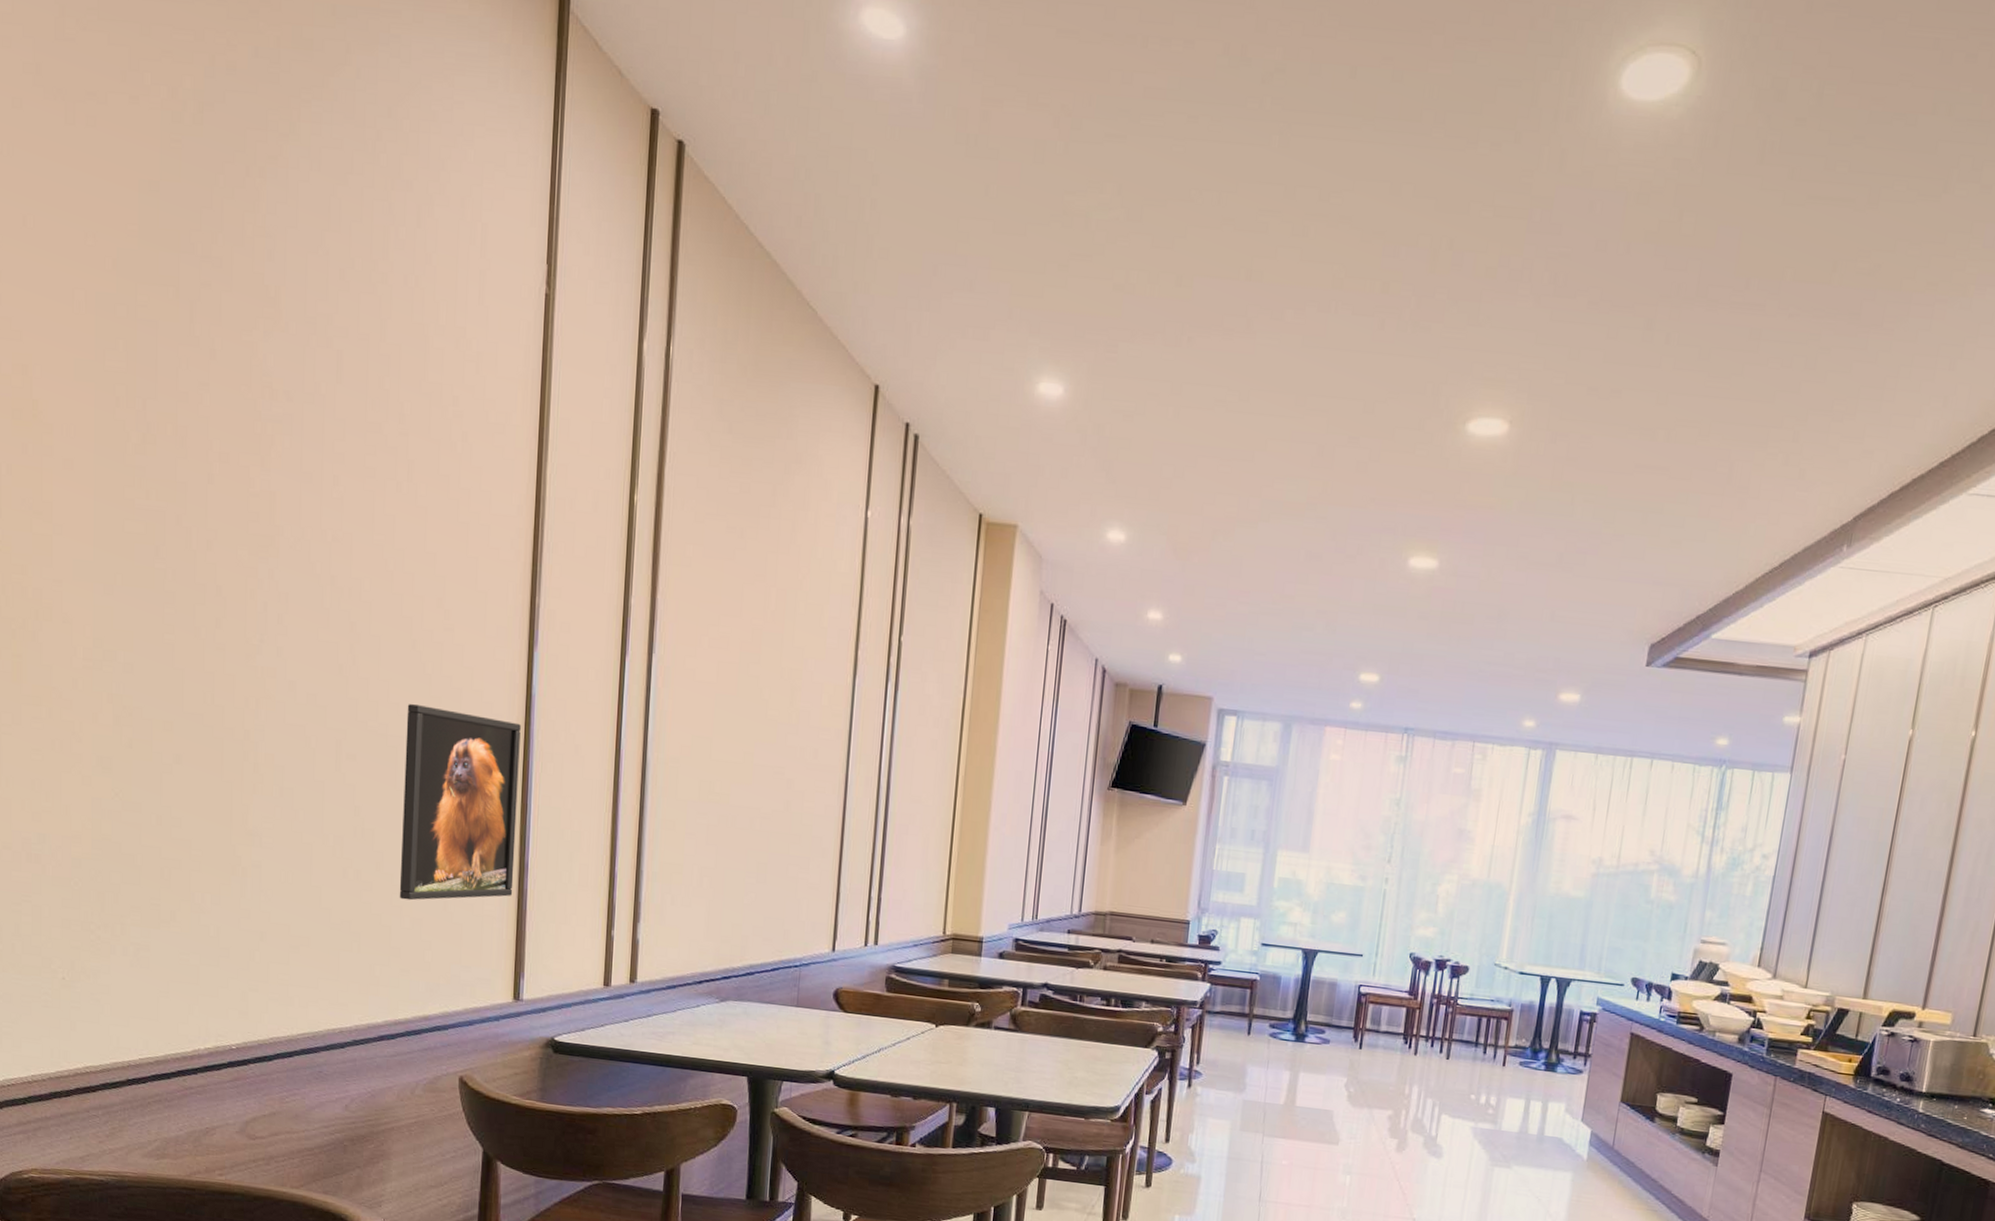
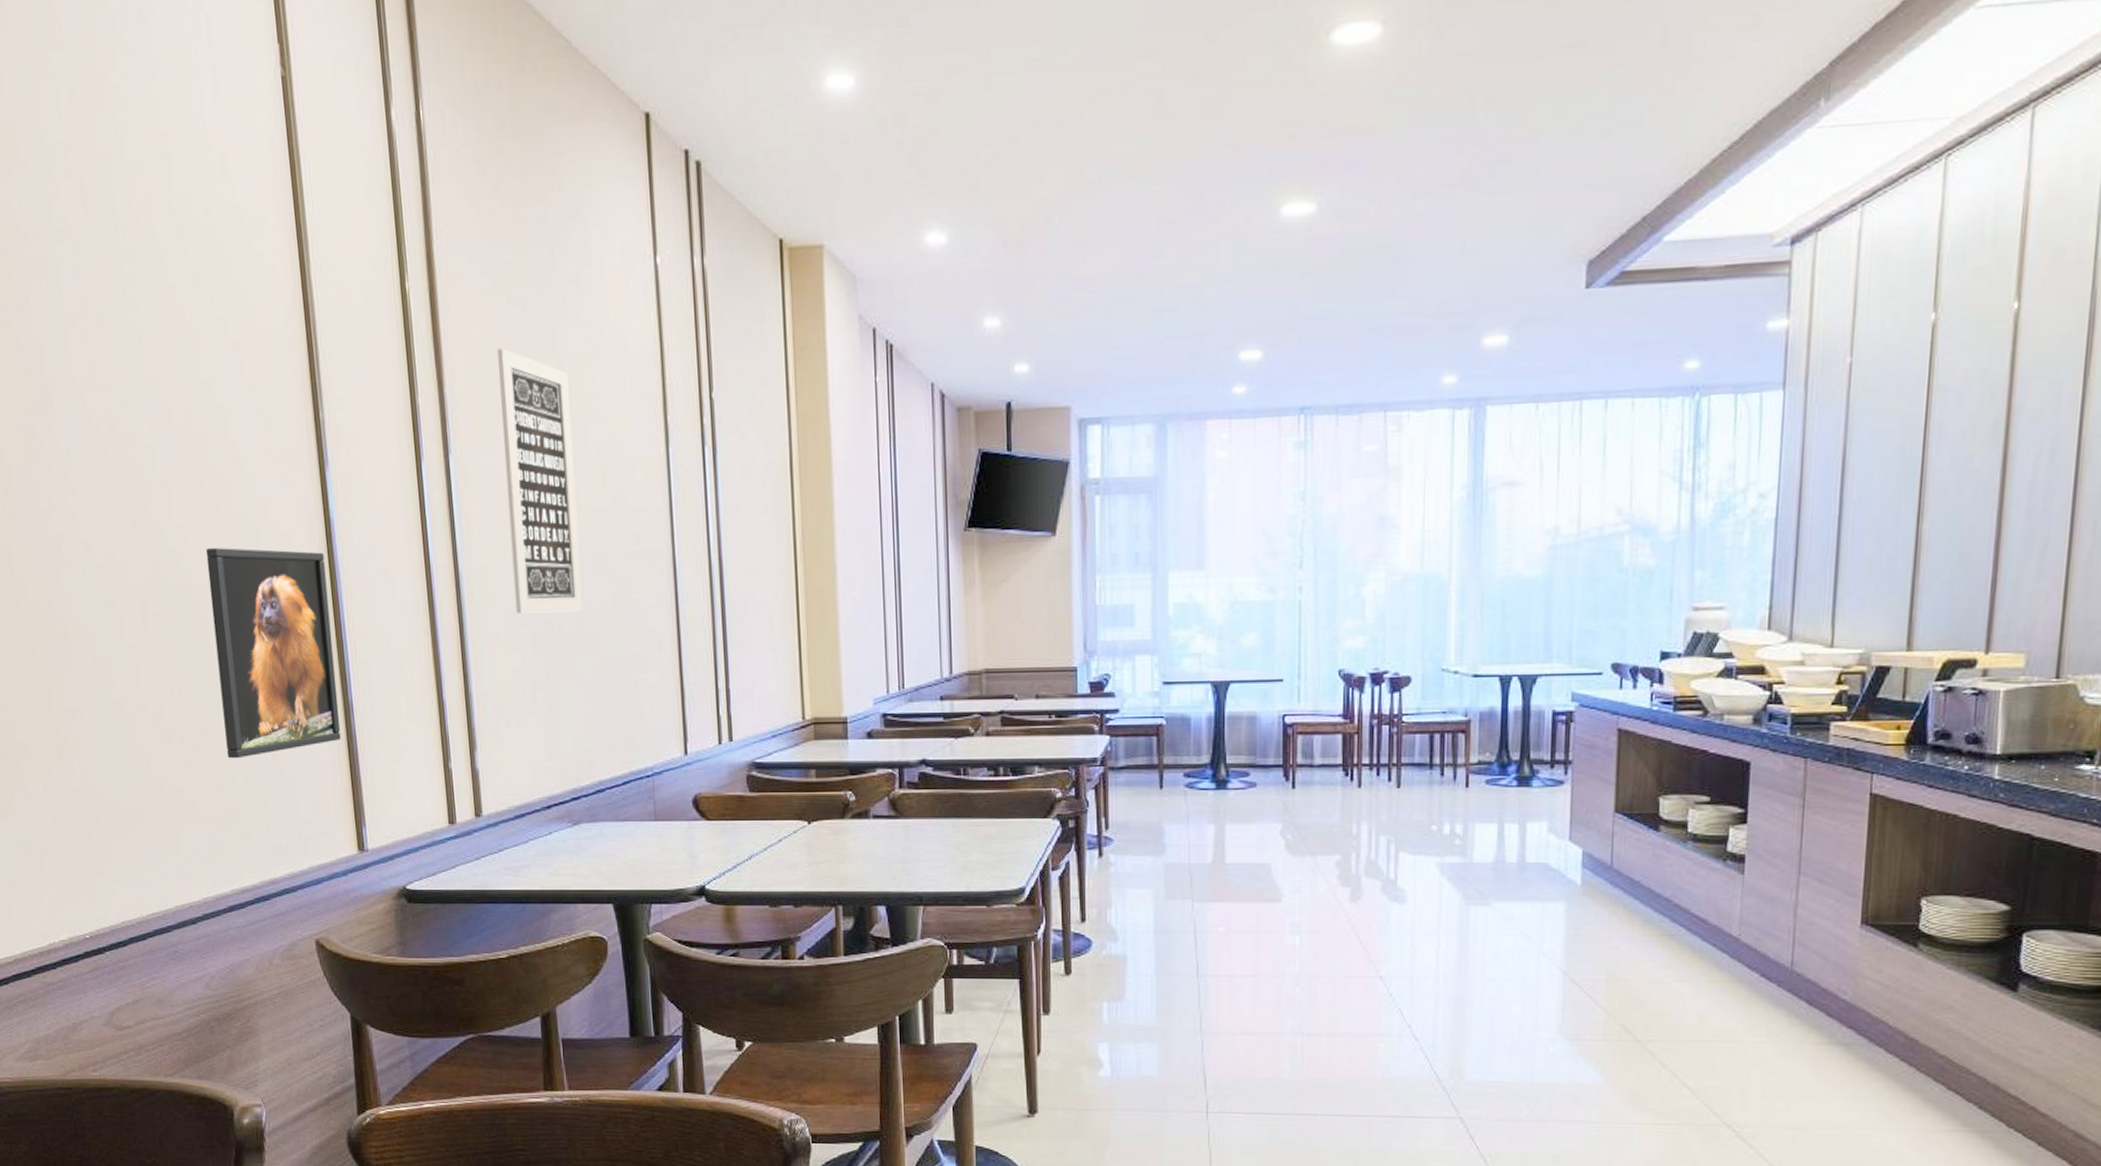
wall art: none [695,567,773,812] -> present [497,348,583,614]

